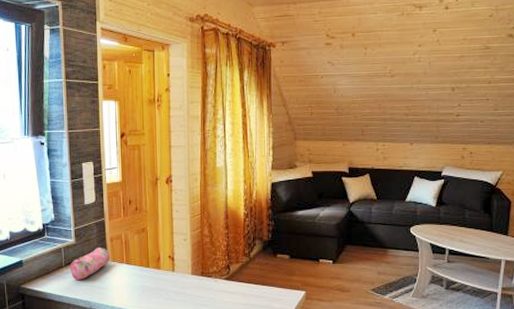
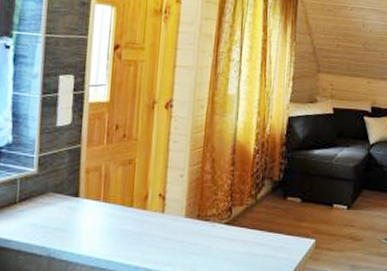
pencil case: present [70,246,110,280] -> none [25,179,83,220]

